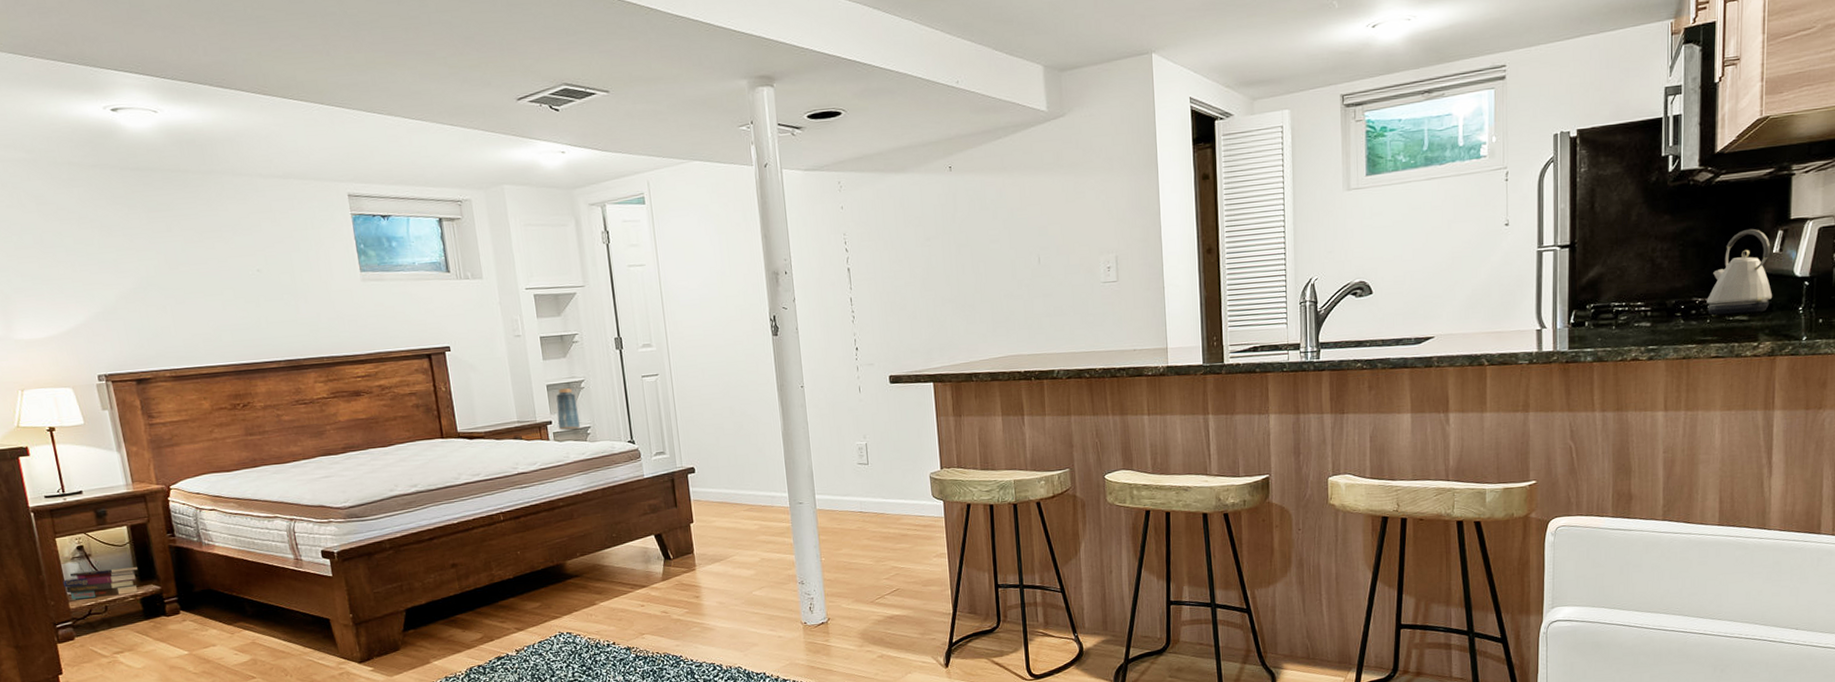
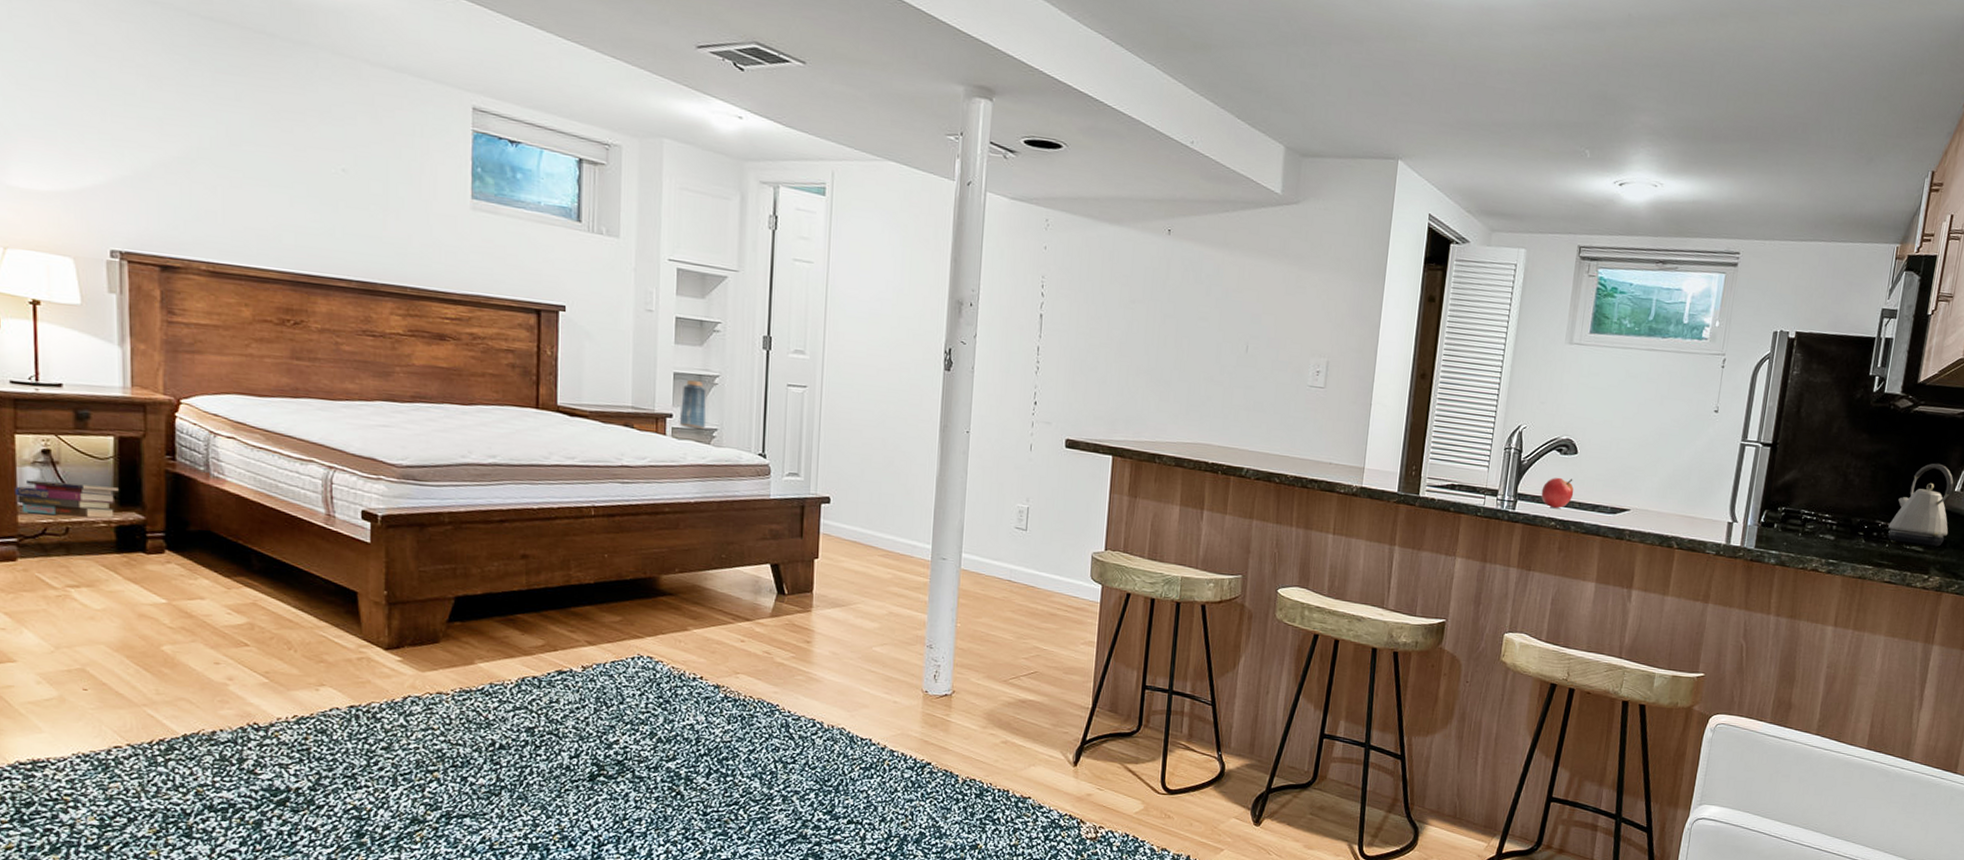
fruit: none [1343,318,1375,351] -> present [1541,477,1574,509]

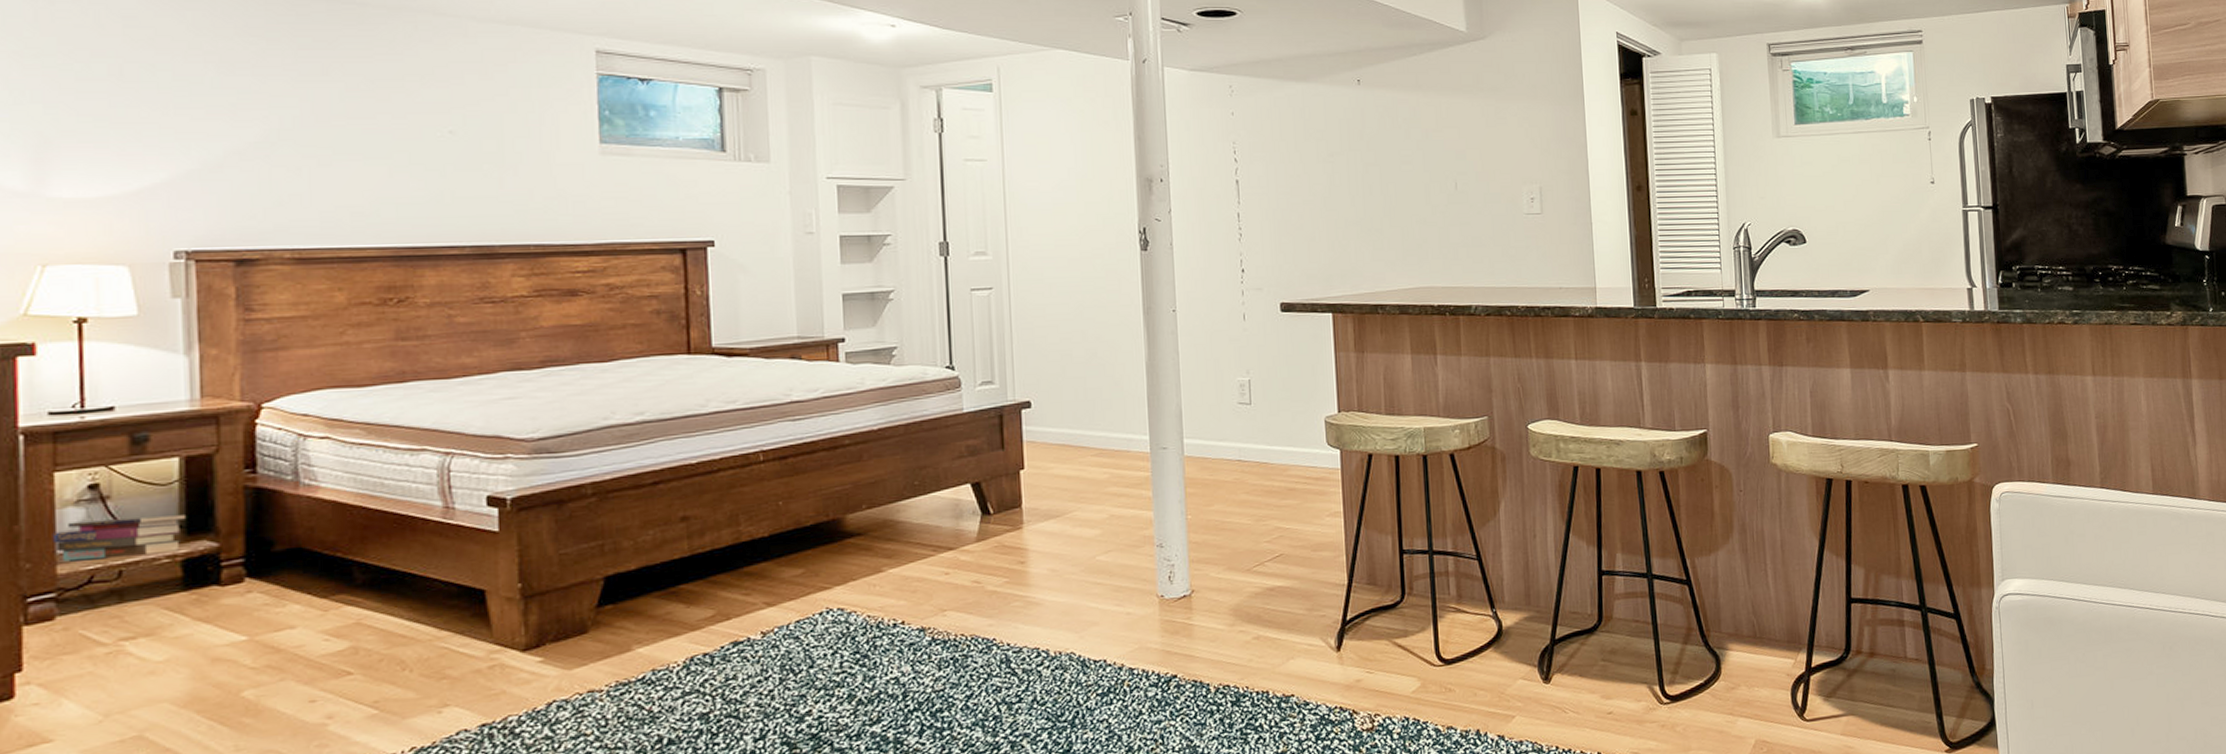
vase: present [679,380,706,430] -> none [852,299,884,351]
fruit: present [1541,477,1574,509] -> none [1778,268,1811,301]
kettle: present [1888,463,1954,547] -> none [2121,202,2179,285]

